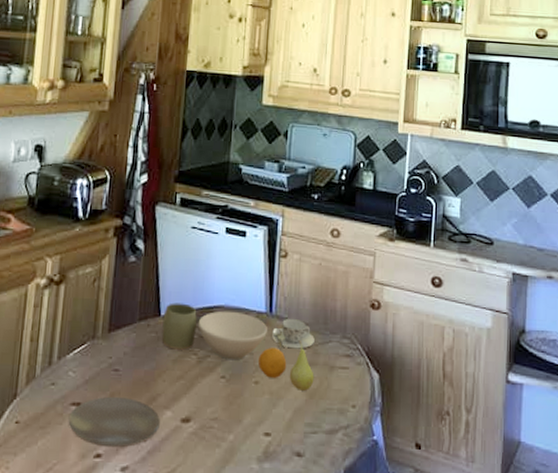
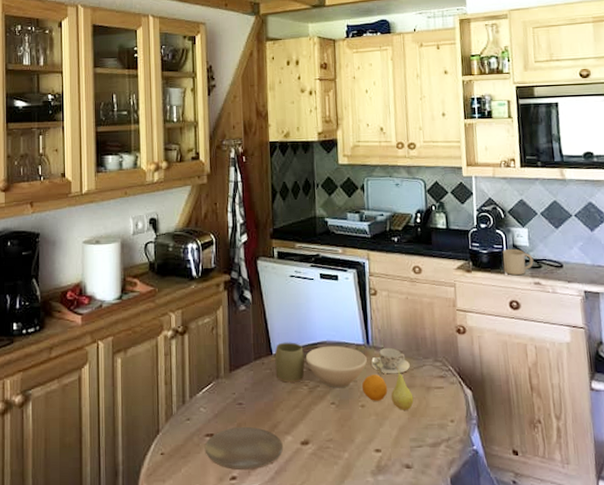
mug: none [430,218,463,249] -> present [502,248,534,275]

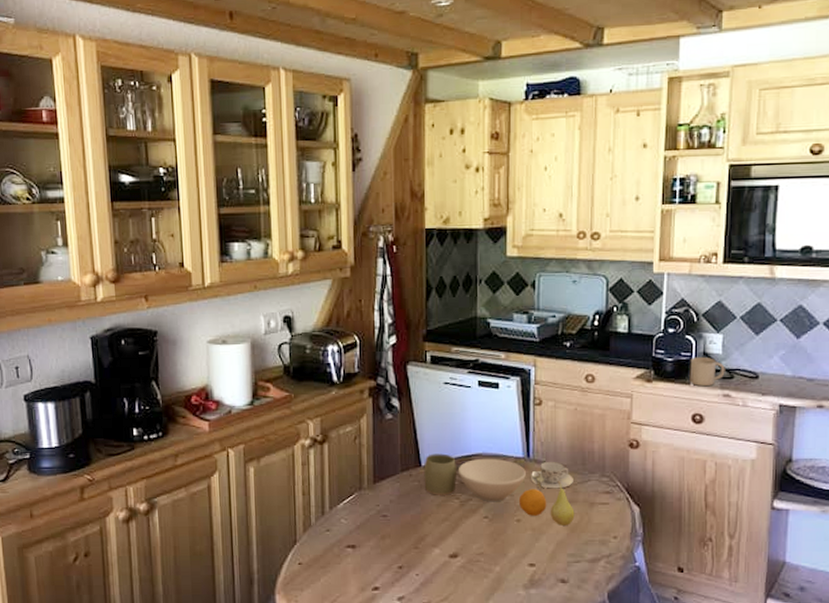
plate: present [204,426,284,471] -> none [345,538,431,581]

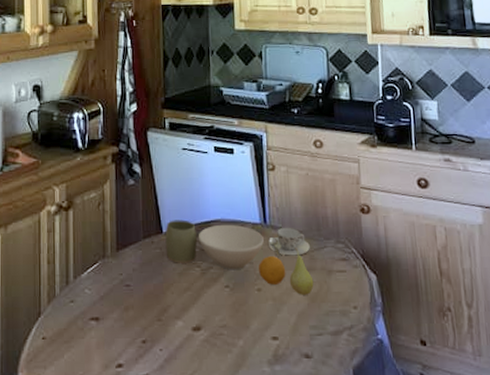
mug: present [689,356,725,386] -> none [409,122,444,151]

